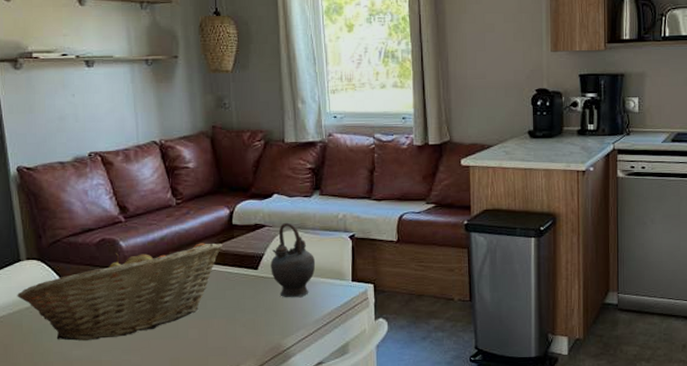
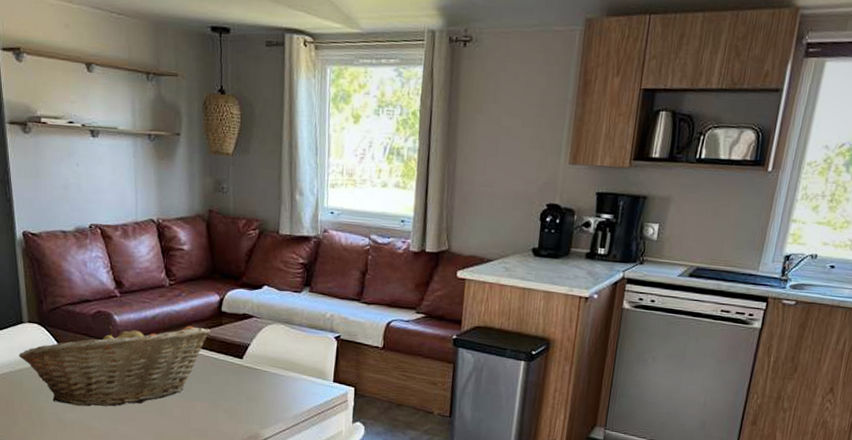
teapot: present [270,222,316,298] -> none [255,315,300,391]

